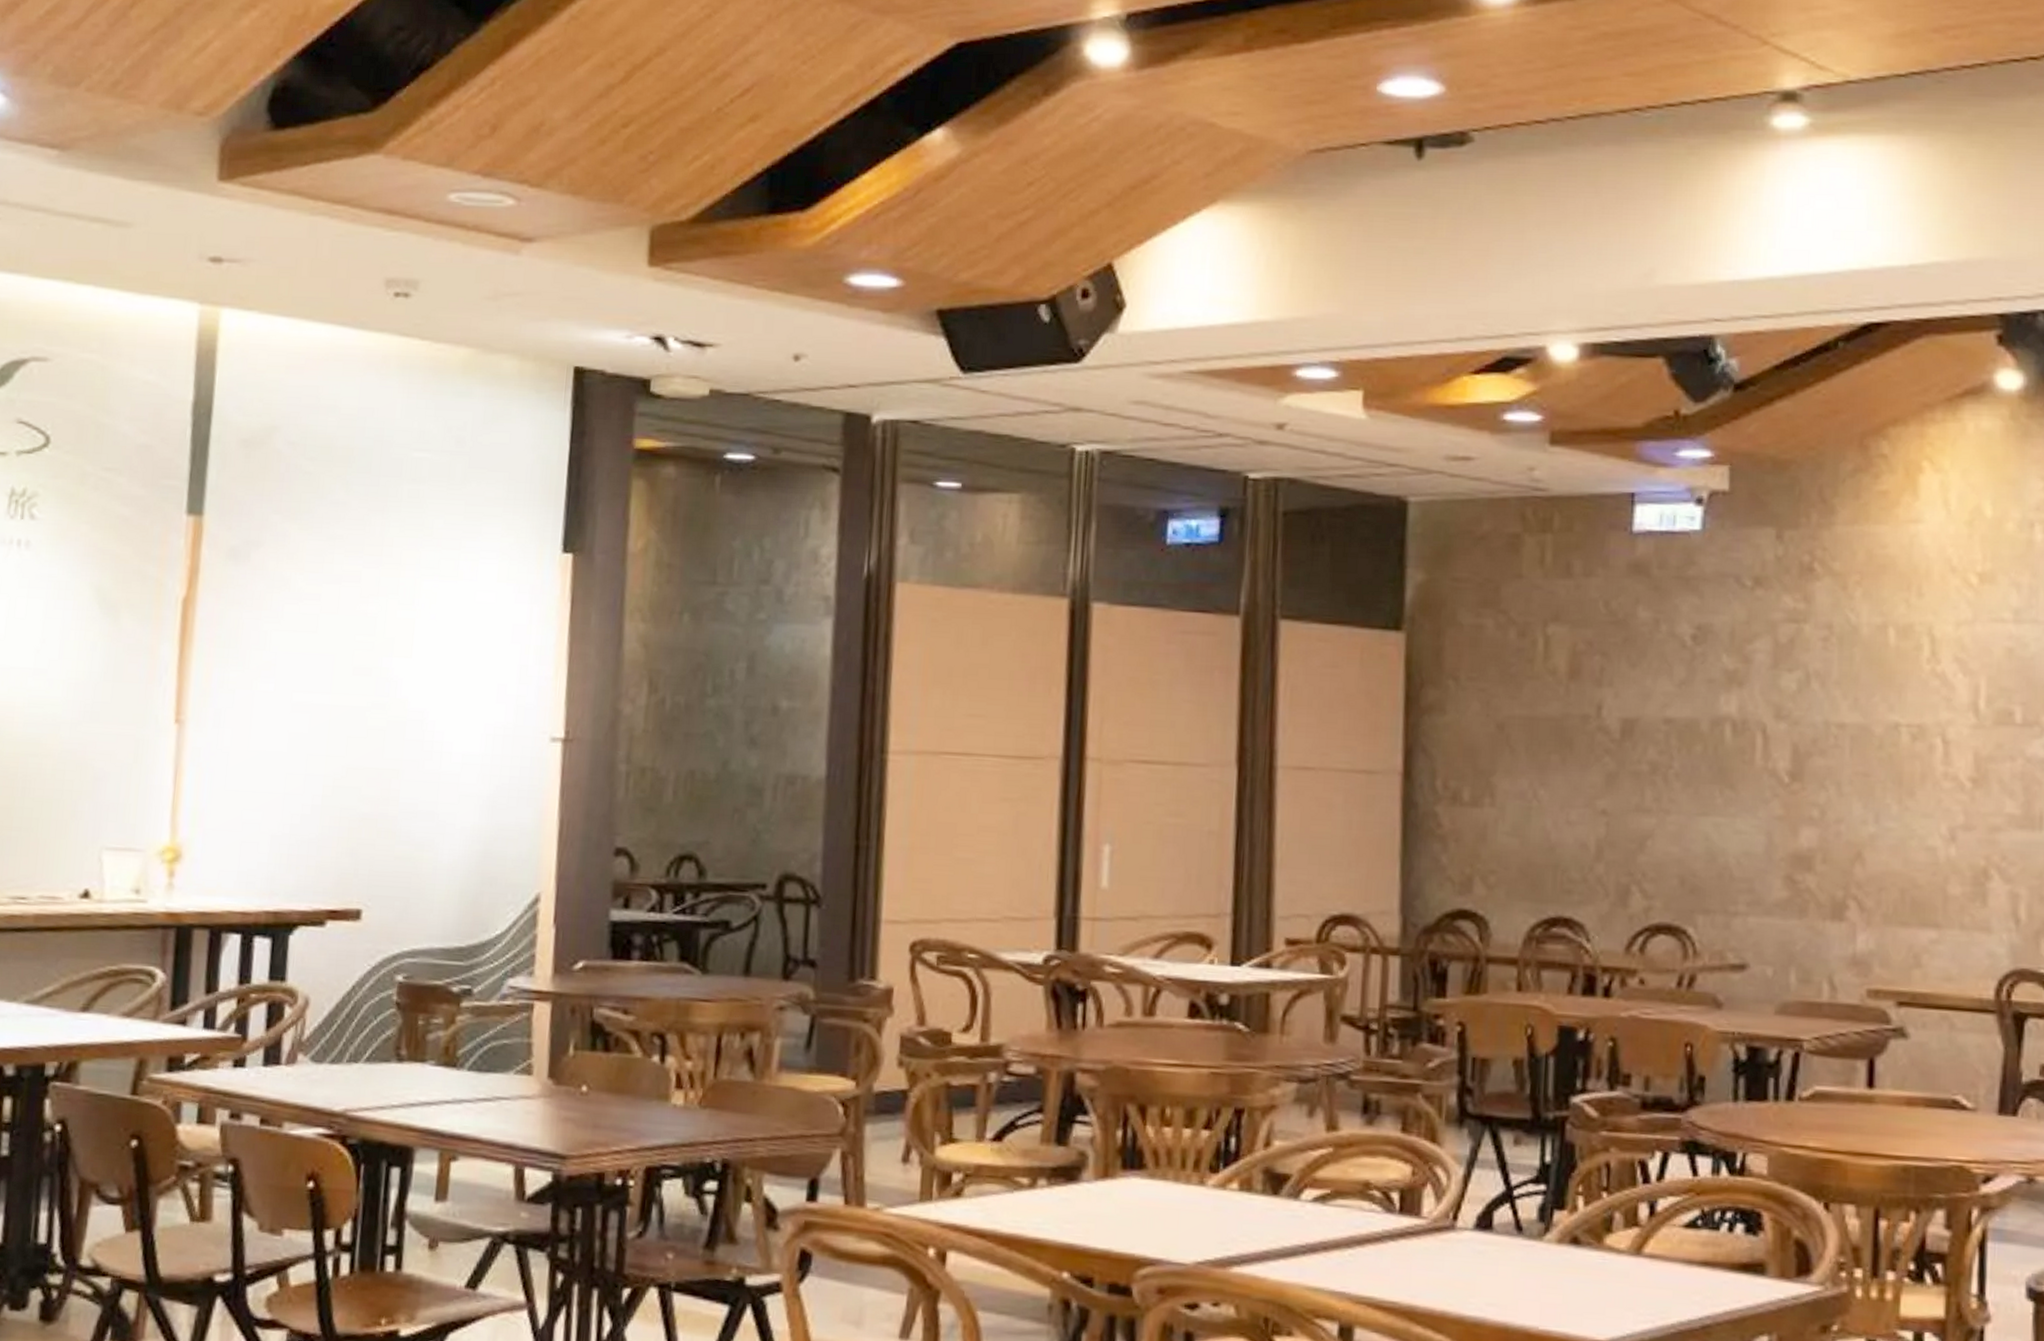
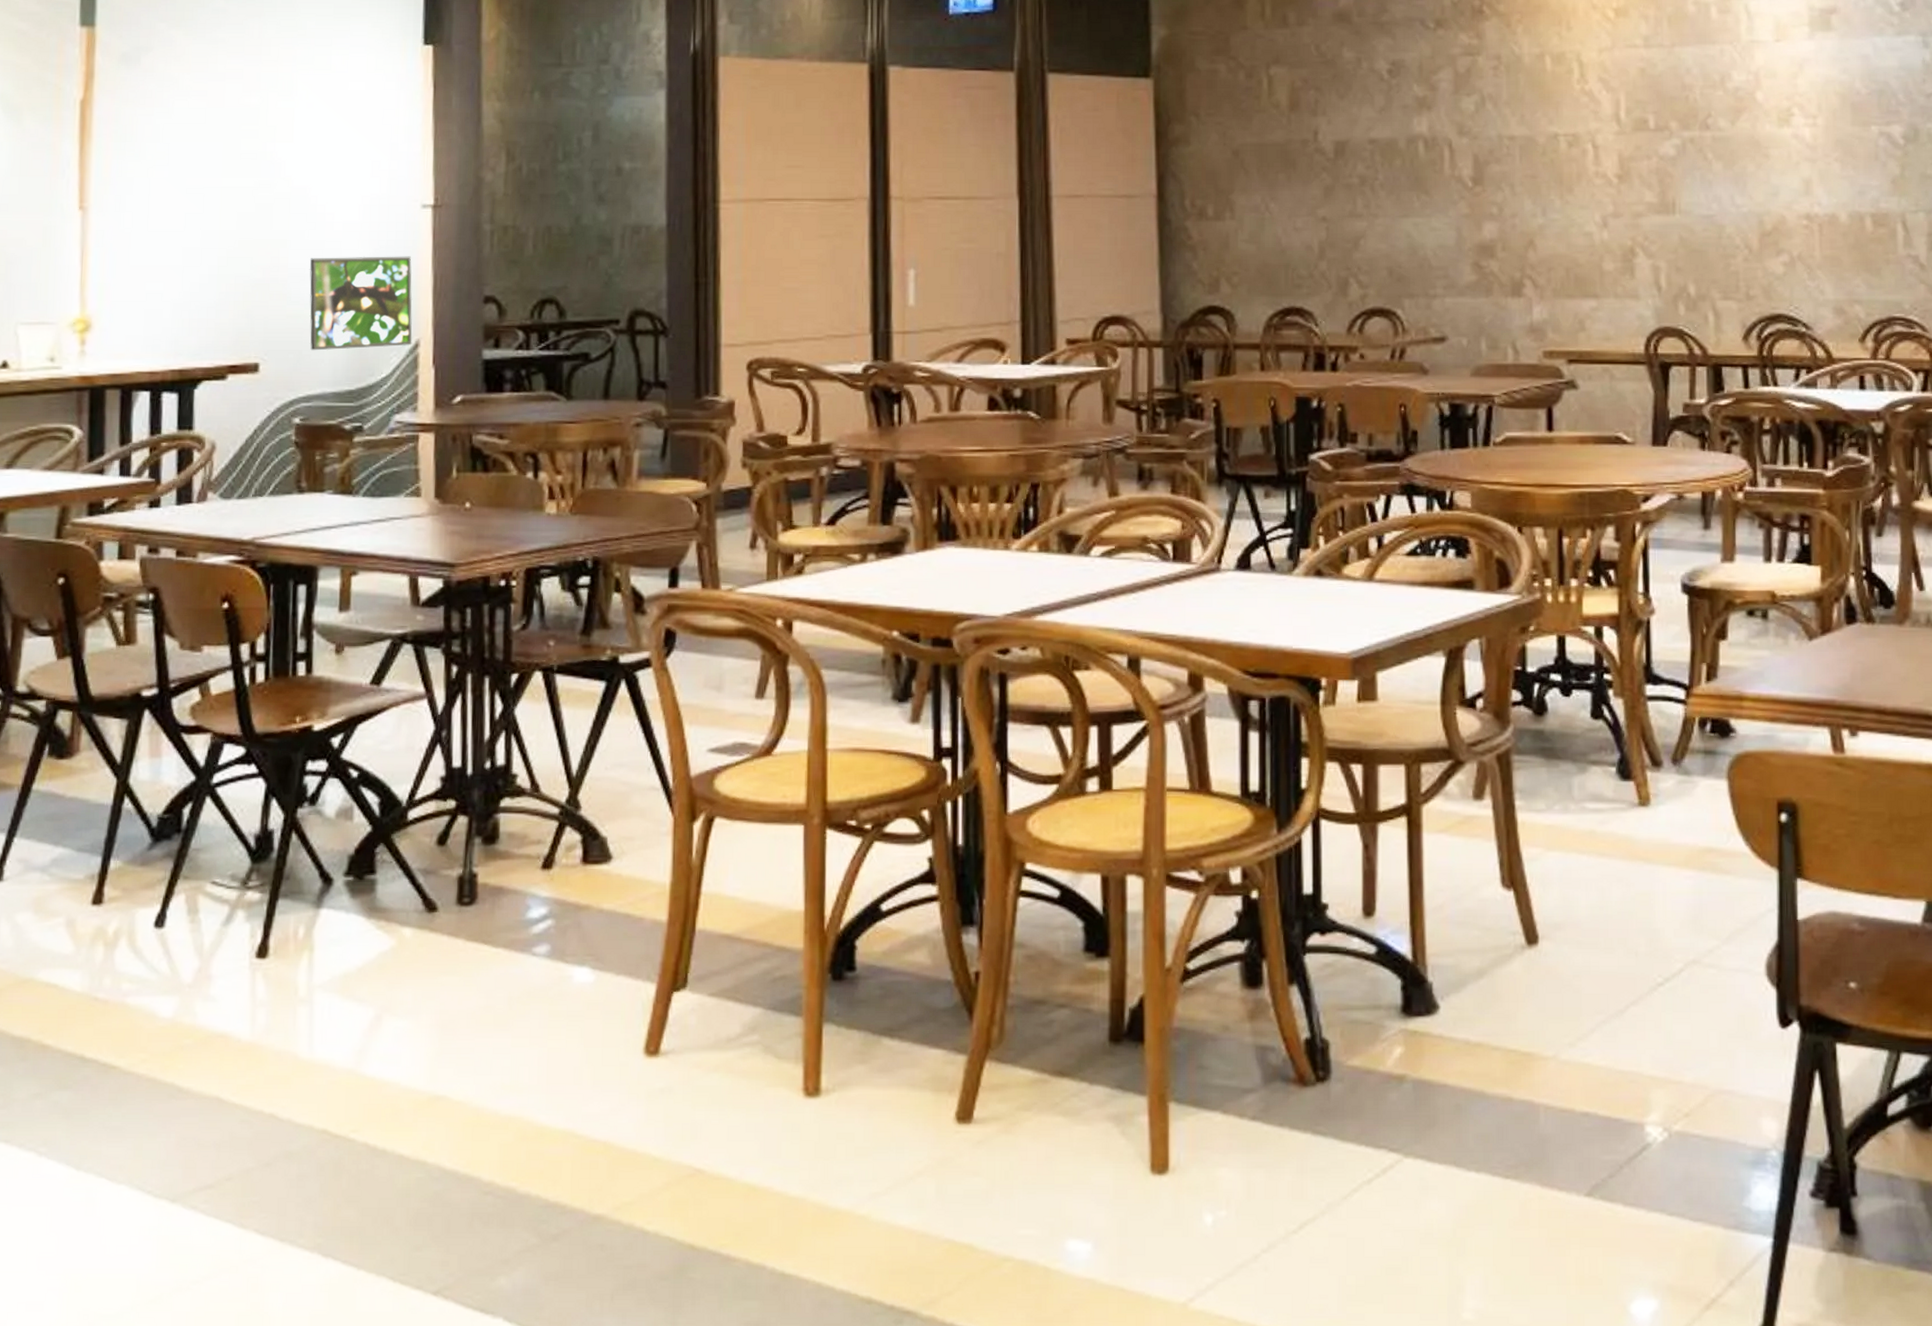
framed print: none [419,792,537,900] -> present [309,256,413,351]

